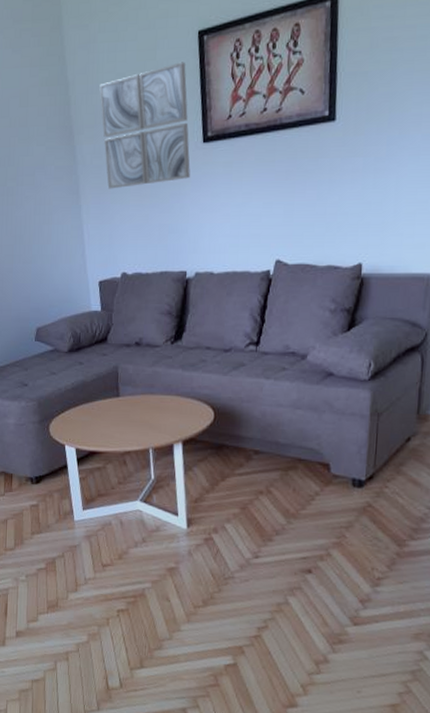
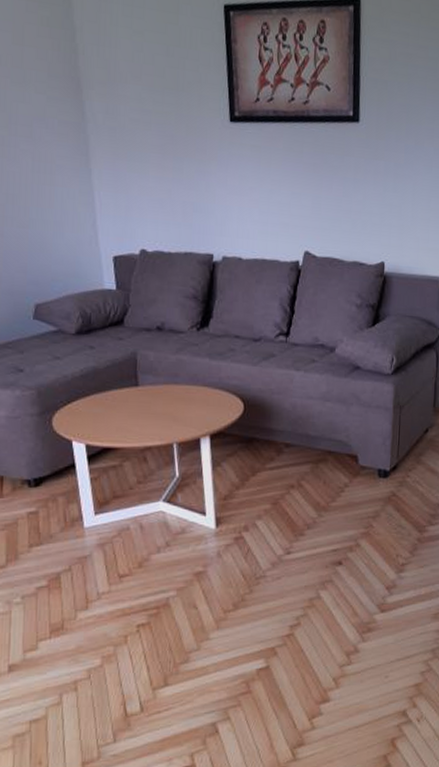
wall art: present [99,62,190,189] -> none [113,32,217,157]

